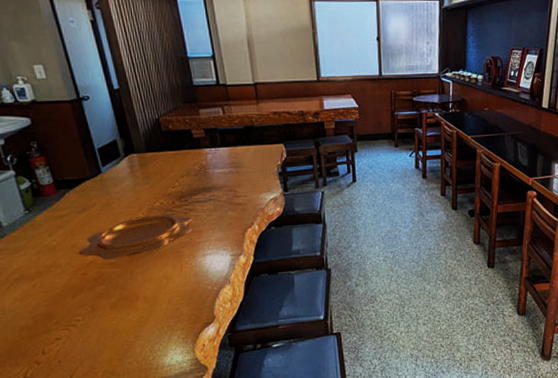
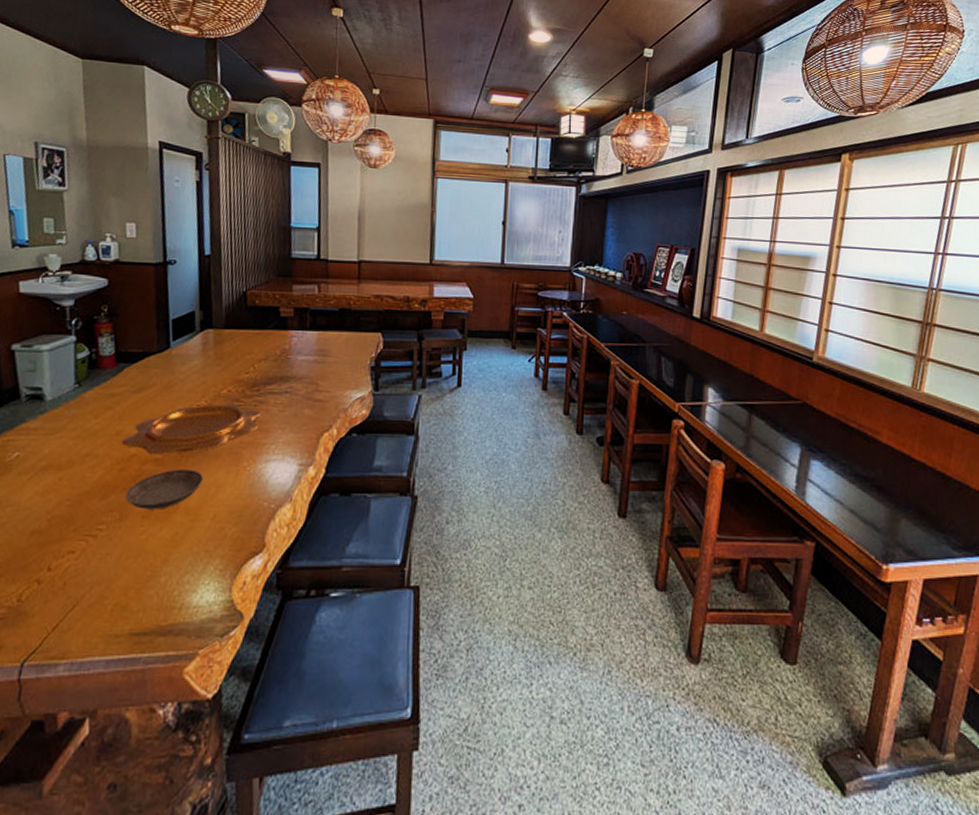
saucer: none [92,268,154,302] -> present [125,469,203,510]

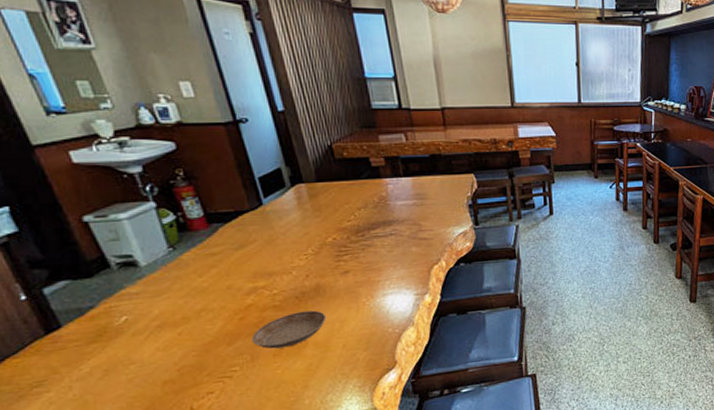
decorative bowl: present [122,404,262,456] -> none [235,250,371,303]

